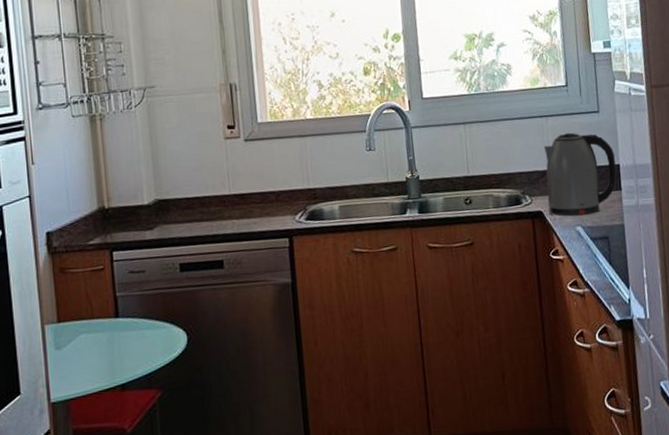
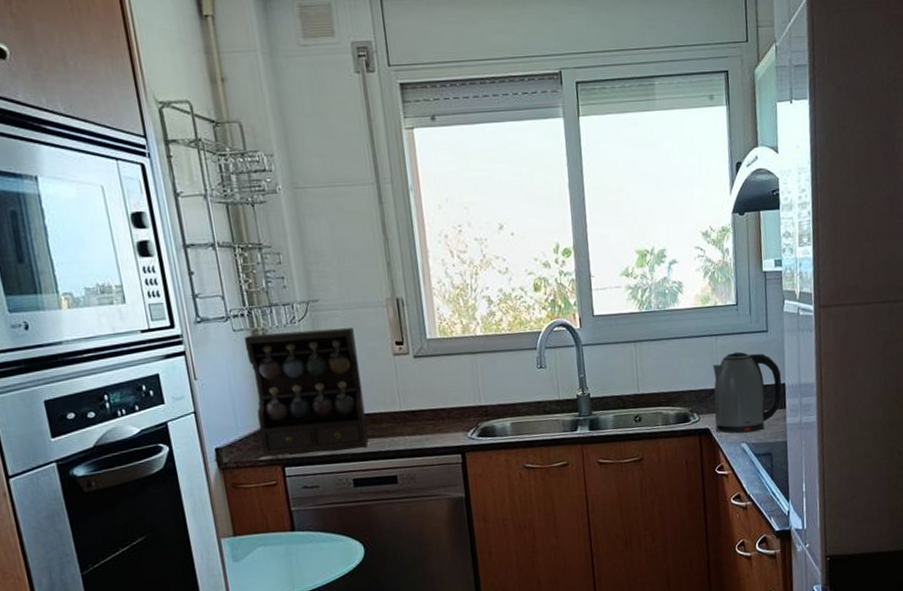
spice rack: none [81,112,198,242] -> present [244,327,369,458]

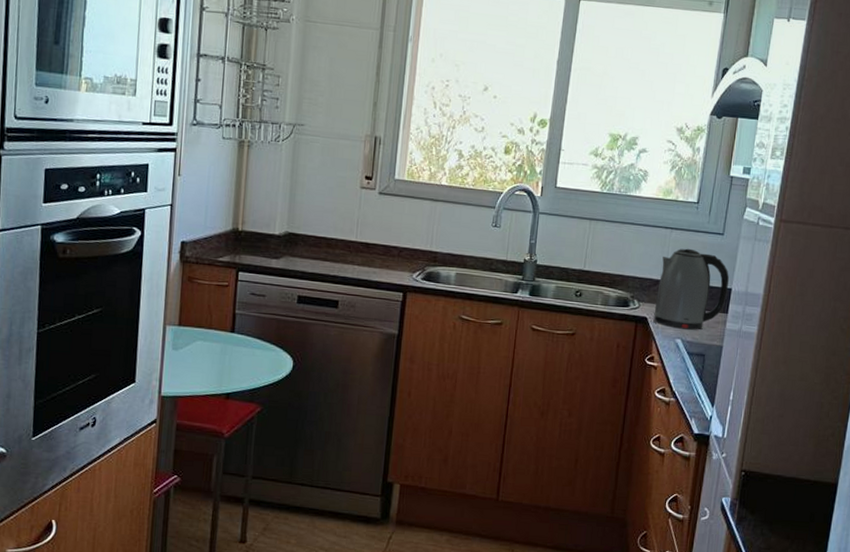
spice rack: present [244,327,369,458] -> none [223,144,330,268]

